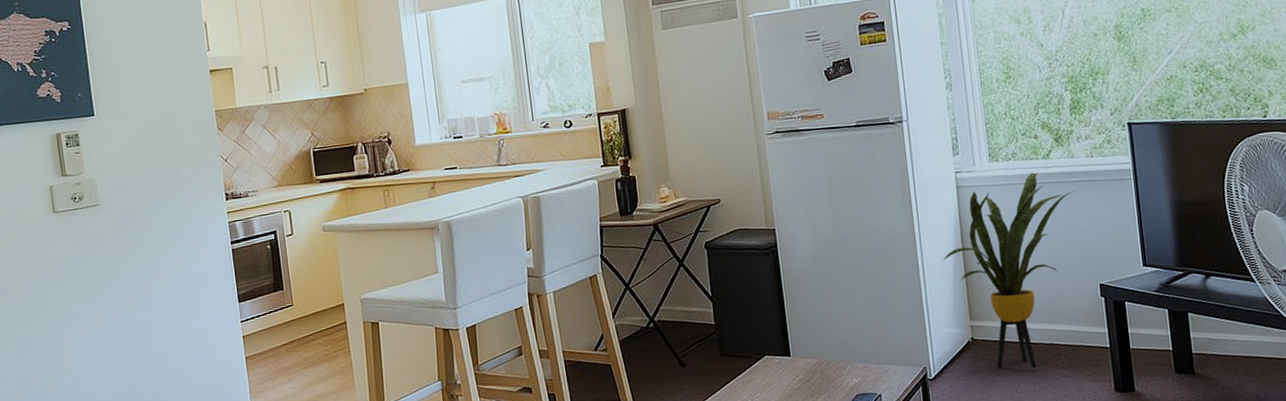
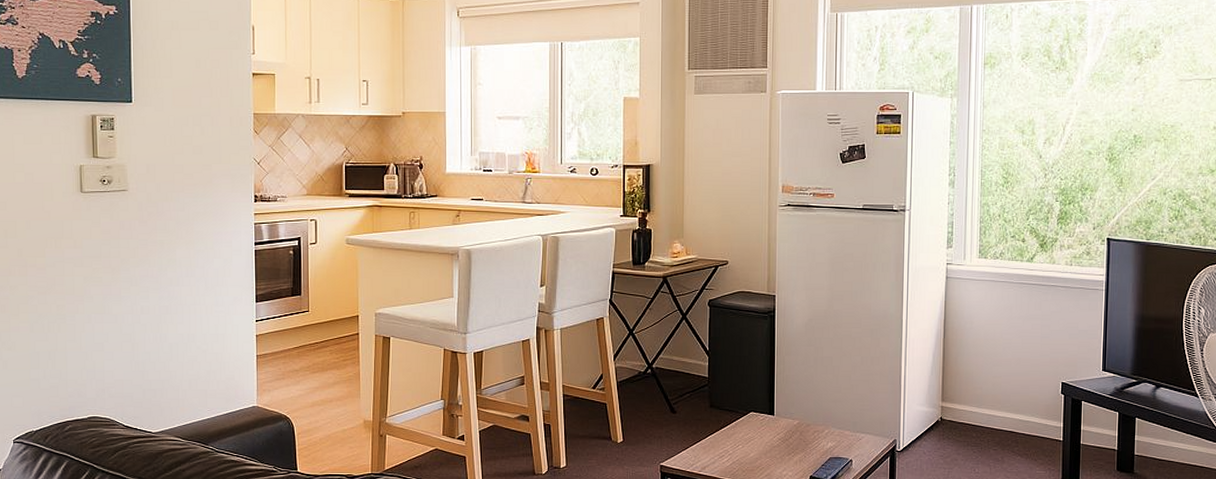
house plant: present [942,171,1076,369] -> none [924,272,1052,453]

